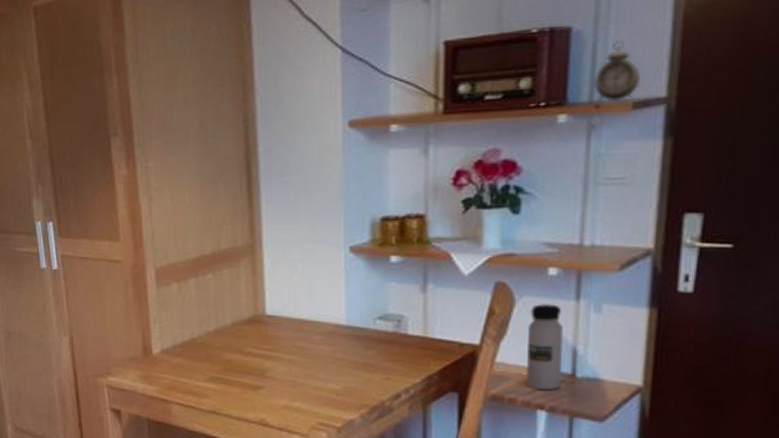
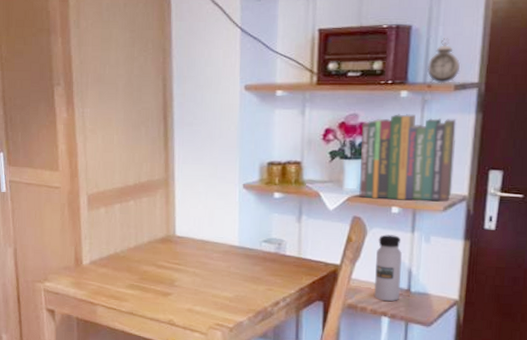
books: none [502,145,636,259] -> present [358,114,456,202]

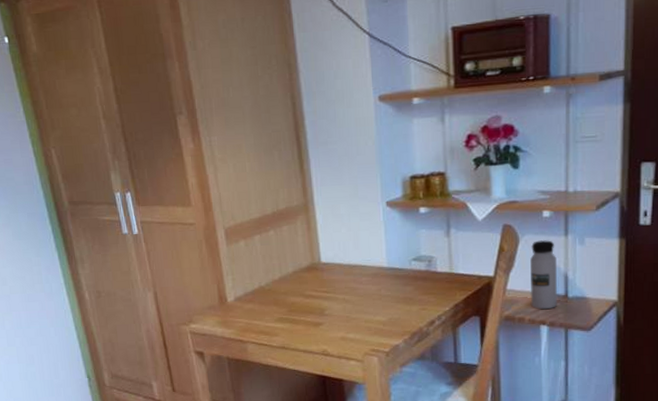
books: present [358,114,456,202] -> none [505,110,604,204]
alarm clock: present [427,38,460,84] -> none [570,24,603,75]

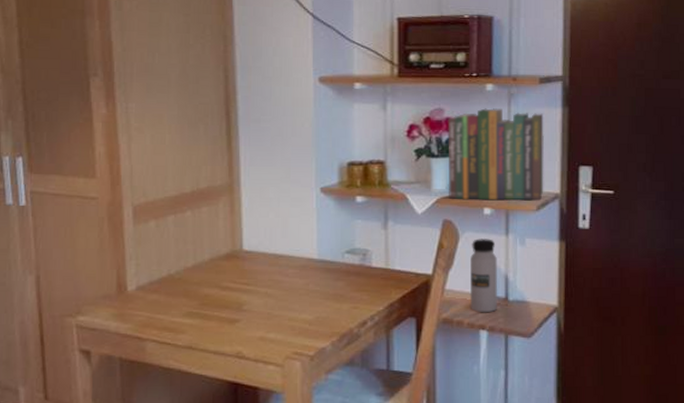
books: none [505,110,604,204] -> present [448,108,544,201]

